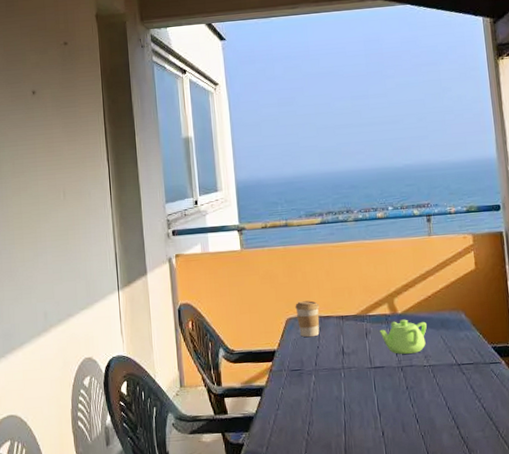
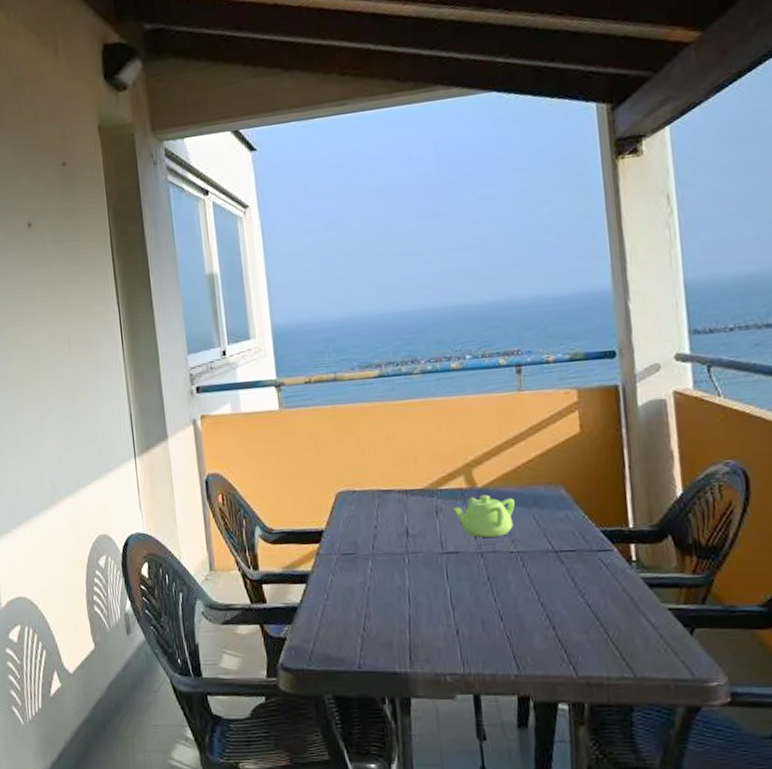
coffee cup: present [295,300,320,338] -> none [347,471,378,516]

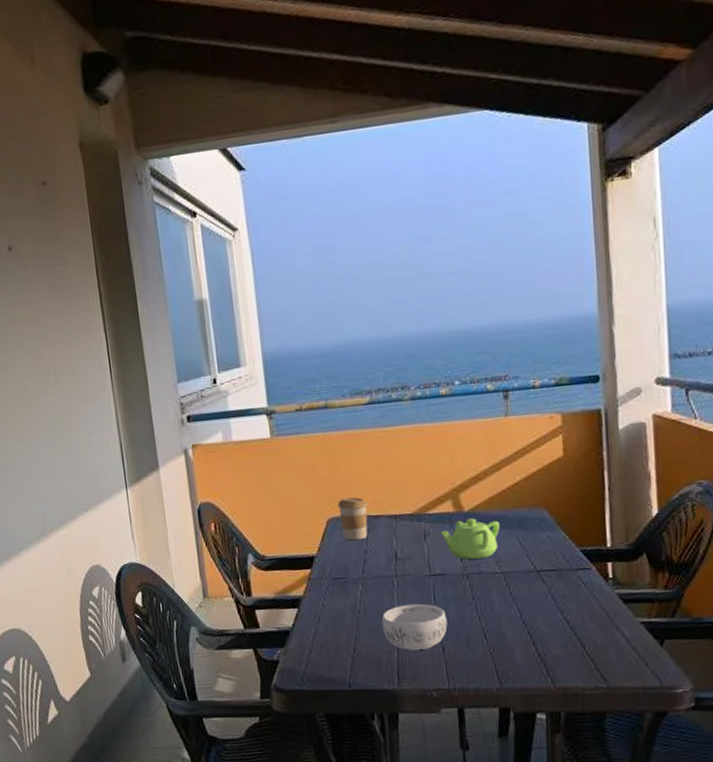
coffee cup: none [347,471,378,516] -> present [337,497,368,541]
decorative bowl: none [392,582,462,632] -> present [381,603,448,651]

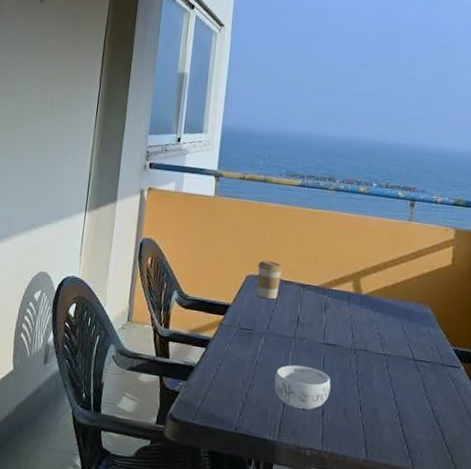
teapot: present [441,518,500,560] -> none [339,300,389,339]

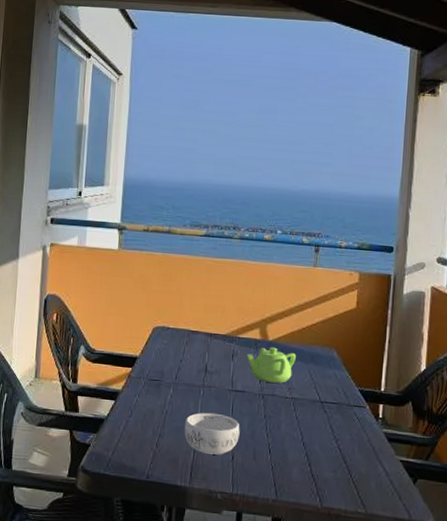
coffee cup: present [257,260,283,300] -> none [164,311,190,350]
teapot: none [339,300,389,339] -> present [247,347,296,383]

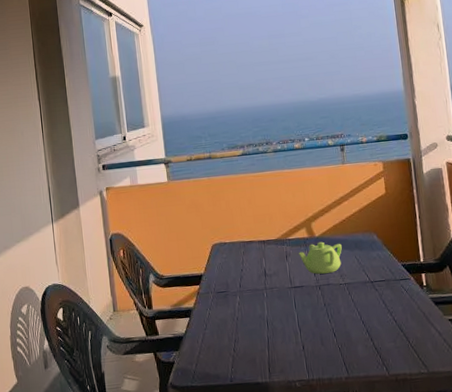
decorative bowl: present [184,412,240,456] -> none [255,310,306,349]

